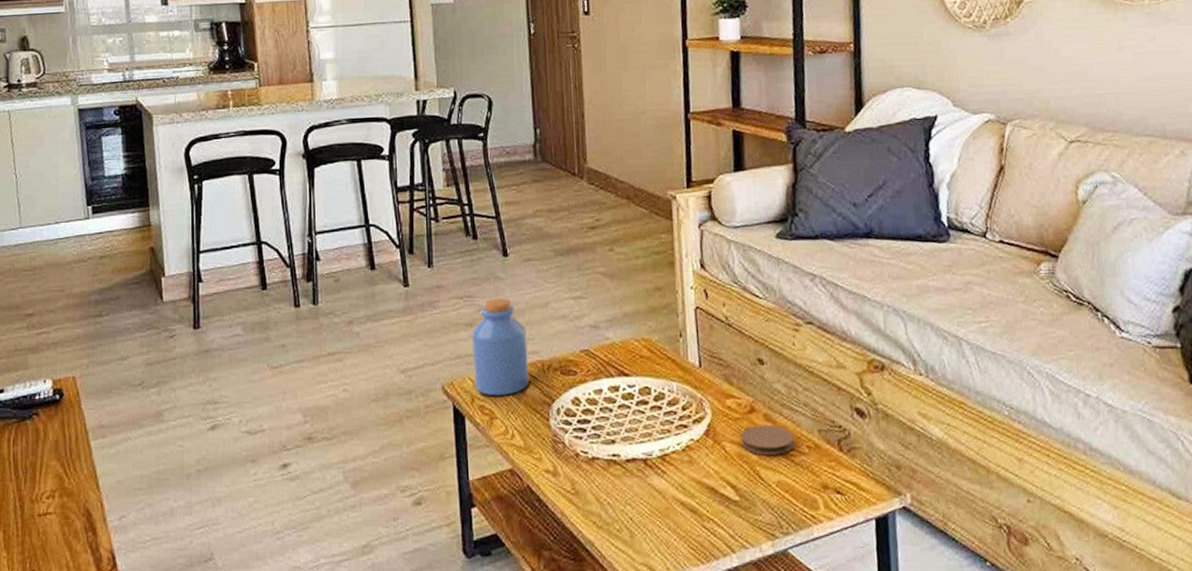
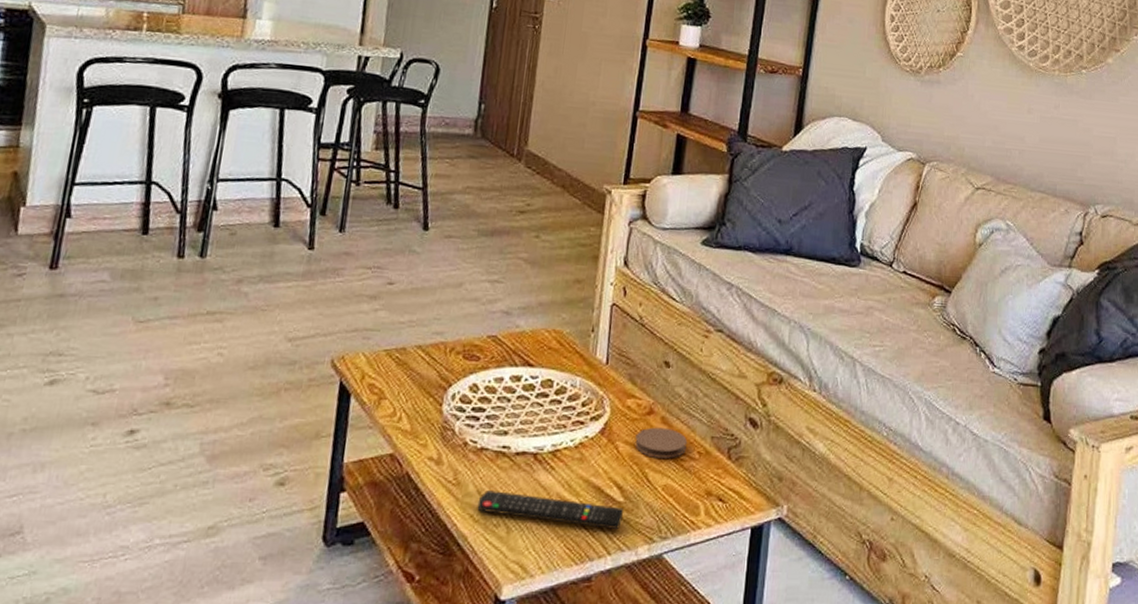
jar: present [471,298,529,396] -> none [367,273,435,376]
remote control: none [598,497,742,528] -> present [477,490,624,529]

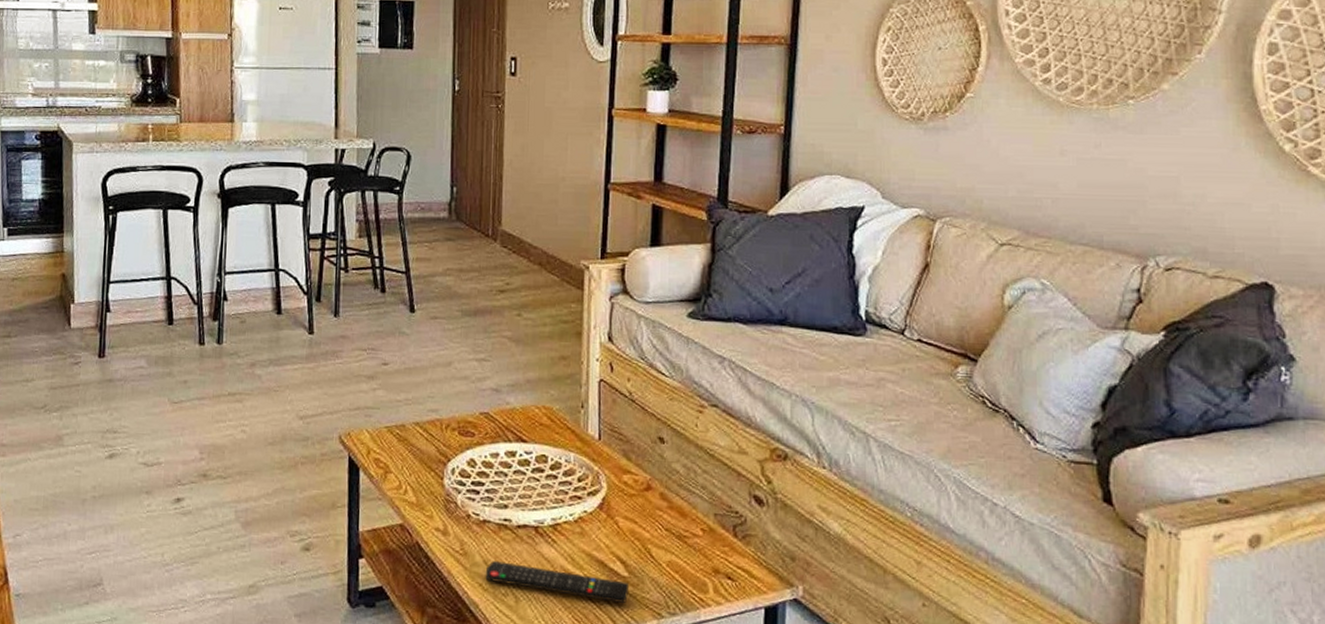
coaster: present [635,427,687,458] -> none [635,503,688,535]

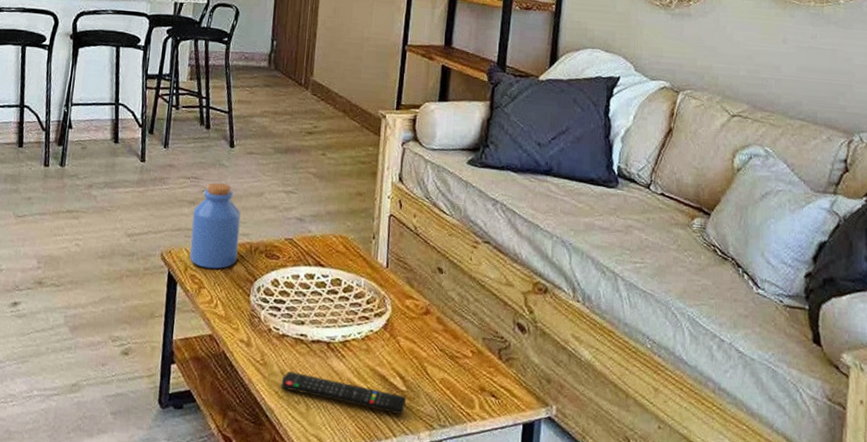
jar: none [371,353,428,451] -> present [189,182,241,269]

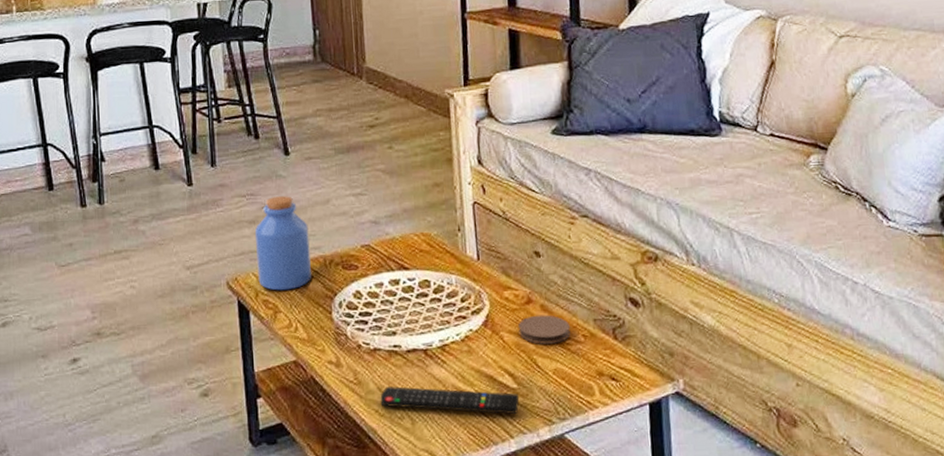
coaster: none [414,326,461,355] -> present [518,314,570,344]

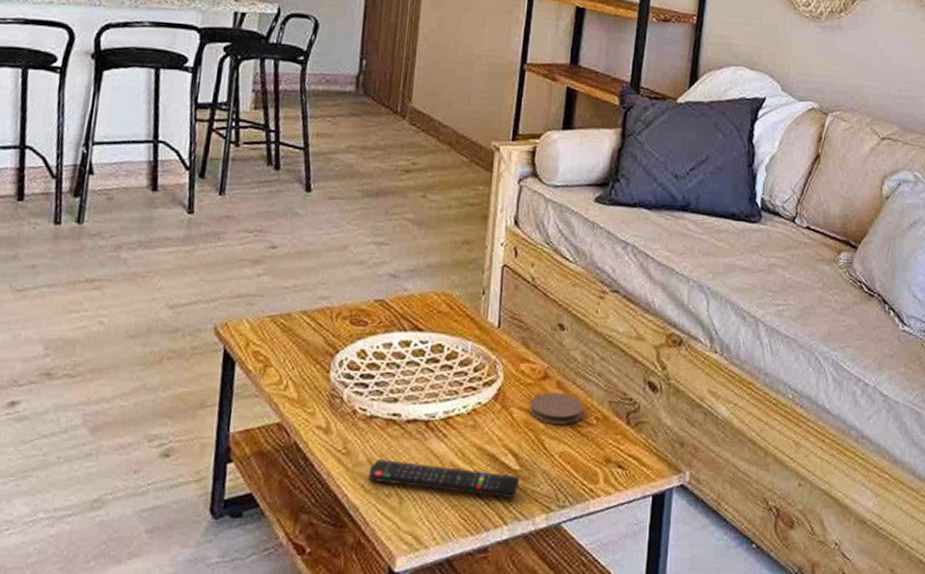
jar: present [254,196,311,291] -> none [251,236,319,342]

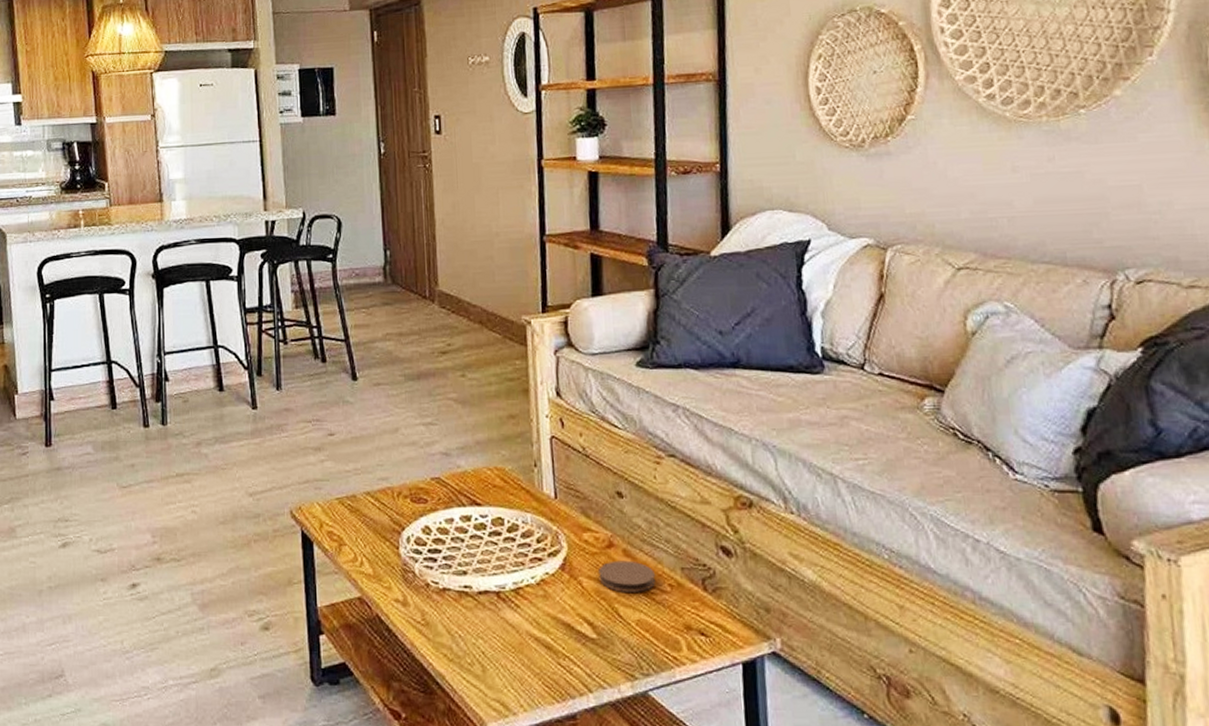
remote control: present [368,460,520,498] -> none [449,630,599,666]

